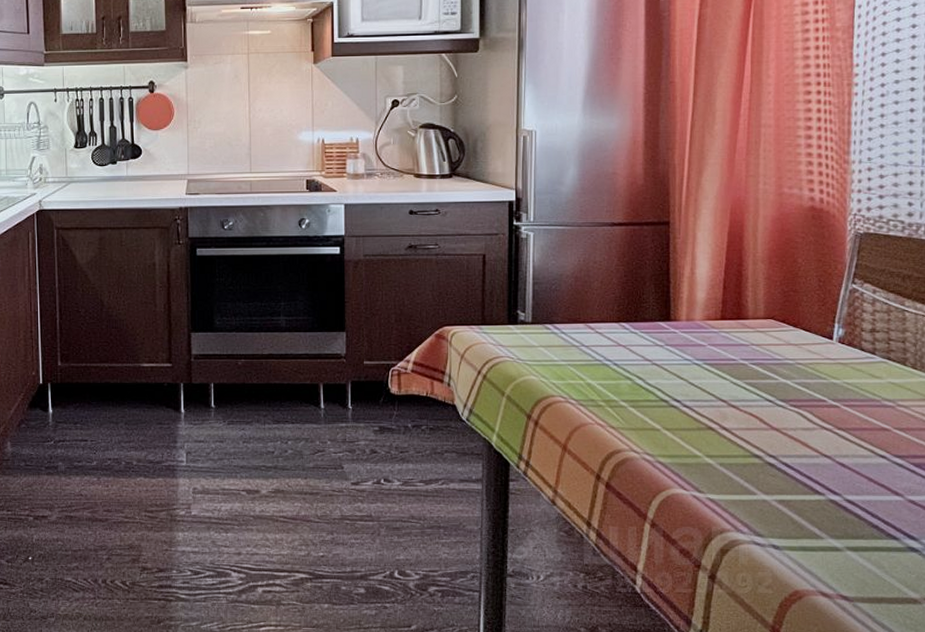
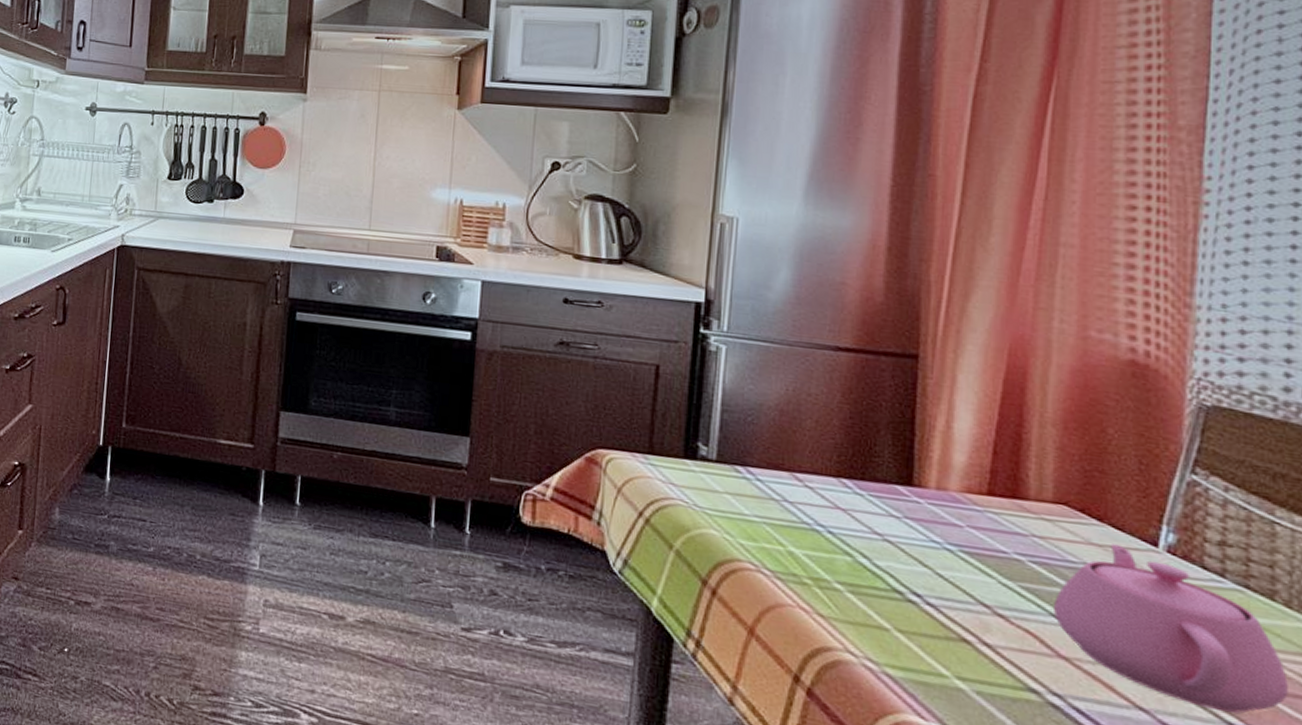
teapot: none [767,342,917,449] -> present [1052,544,1290,713]

